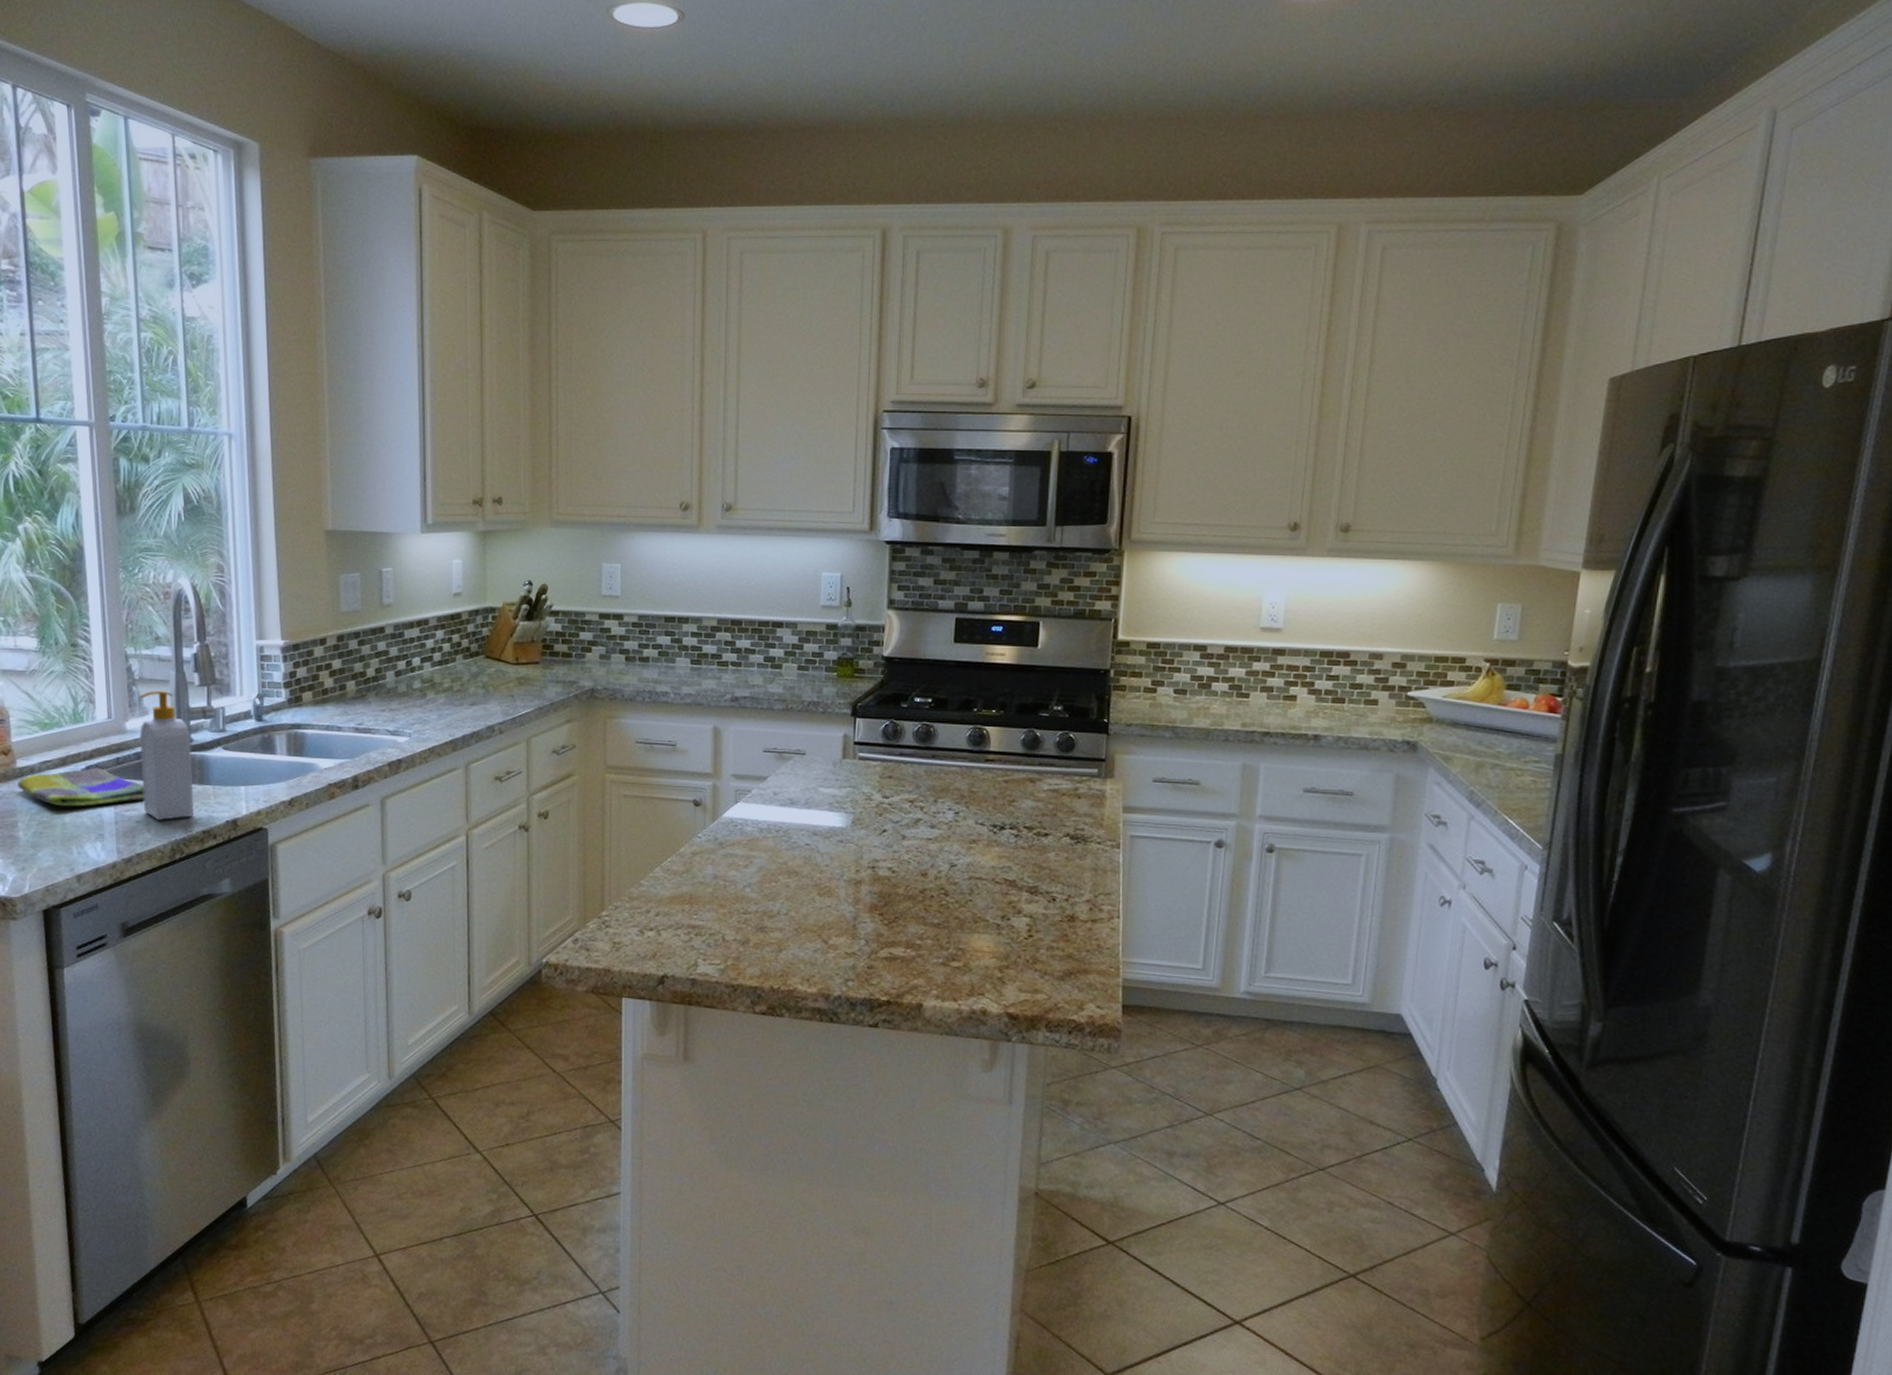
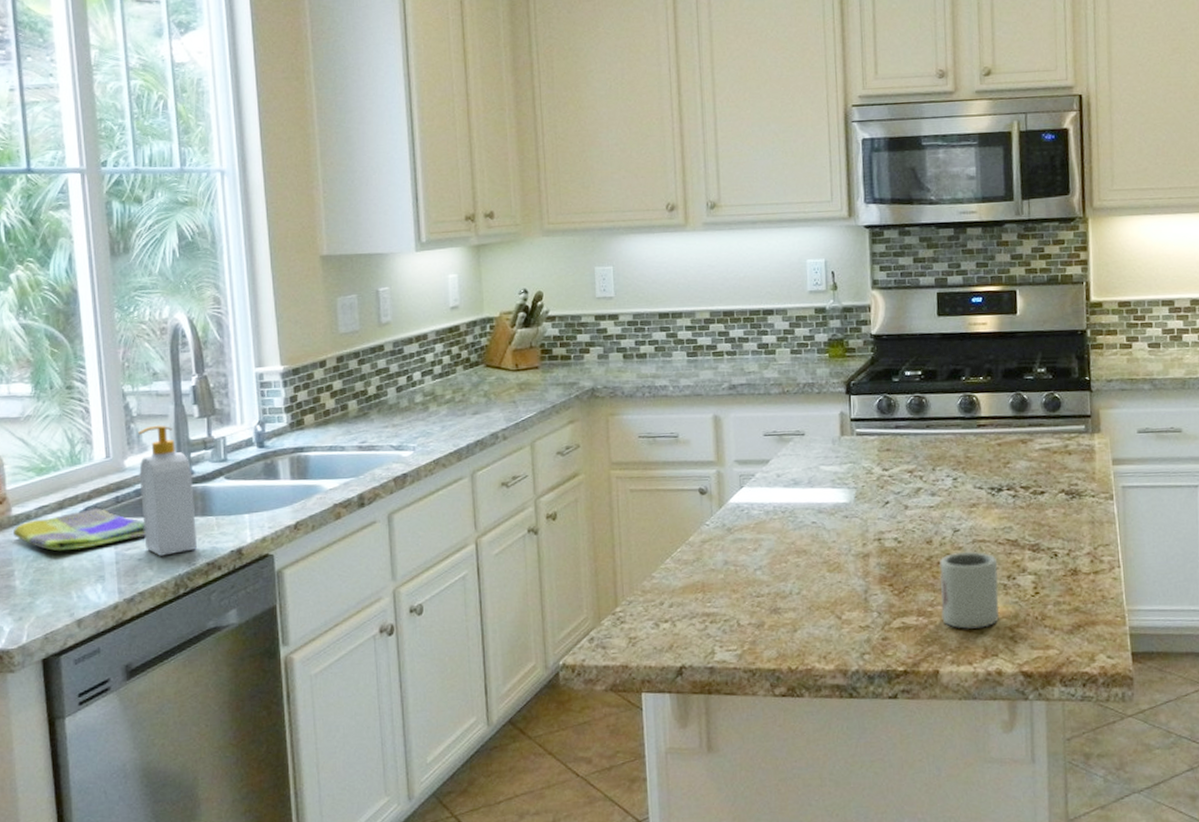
cup: none [930,887,993,966] -> present [939,551,1000,629]

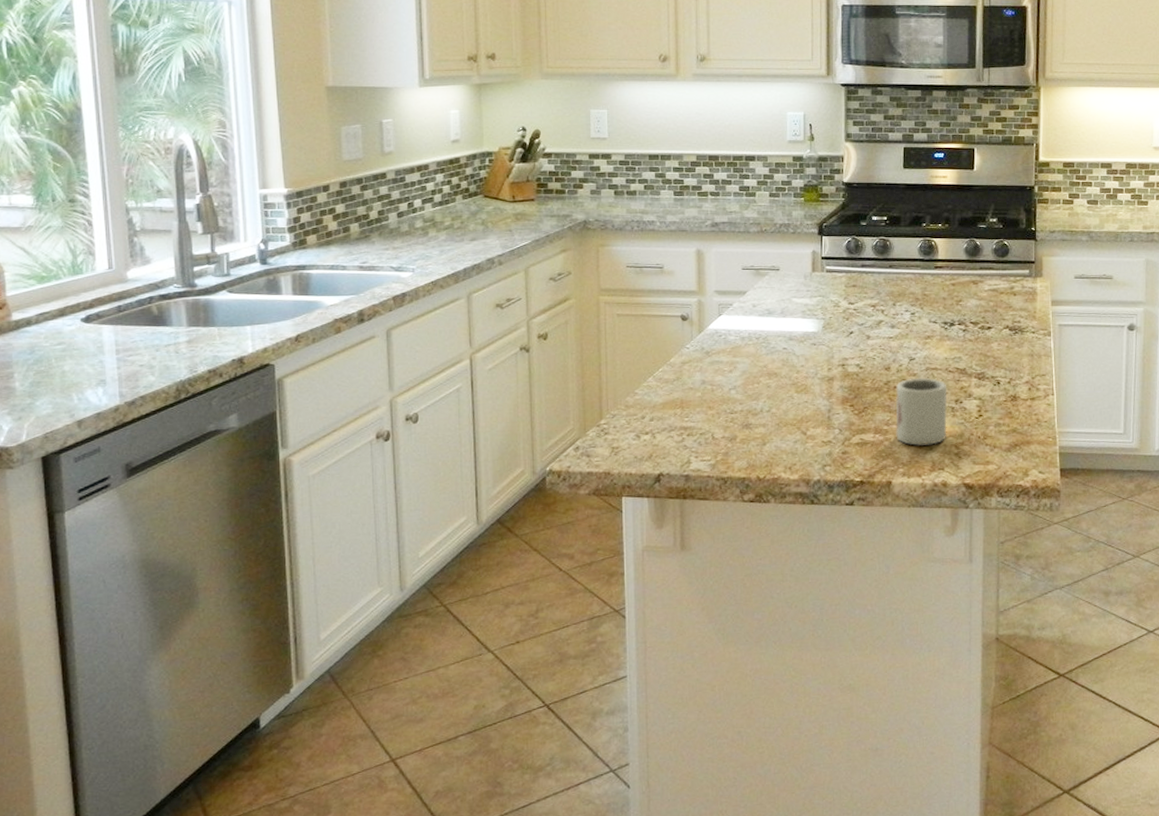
dish towel: present [13,508,146,552] -> none [14,316,147,356]
soap bottle: present [138,425,198,556] -> none [141,240,200,363]

